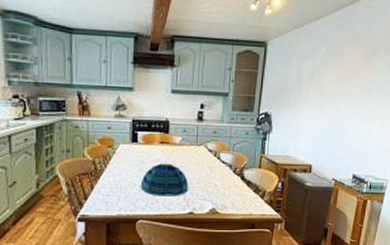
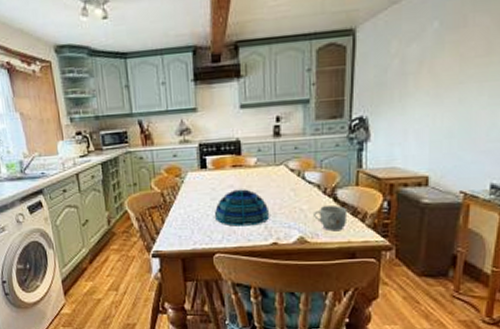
mug: none [225,182,251,205] -> present [314,204,348,232]

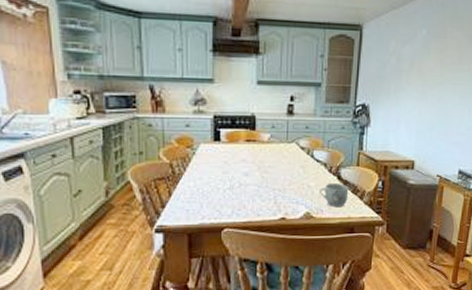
decorative bowl: present [215,189,270,226] -> none [226,164,280,201]

